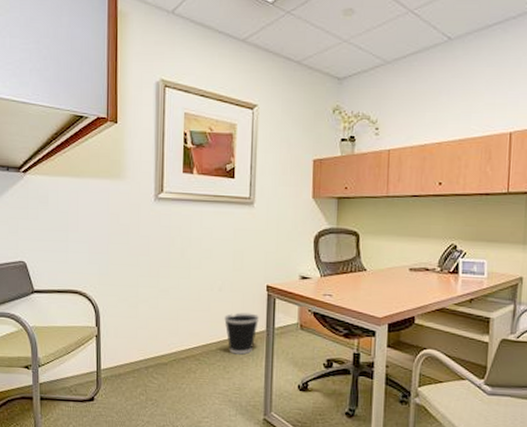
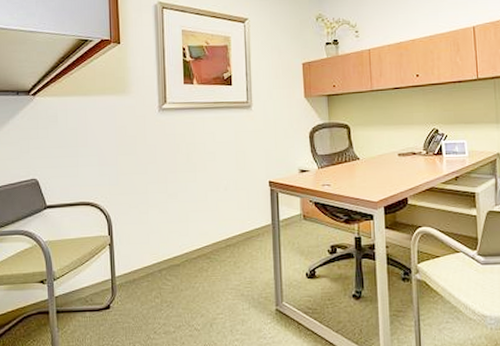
wastebasket: present [224,312,260,355] -> none [231,208,265,249]

